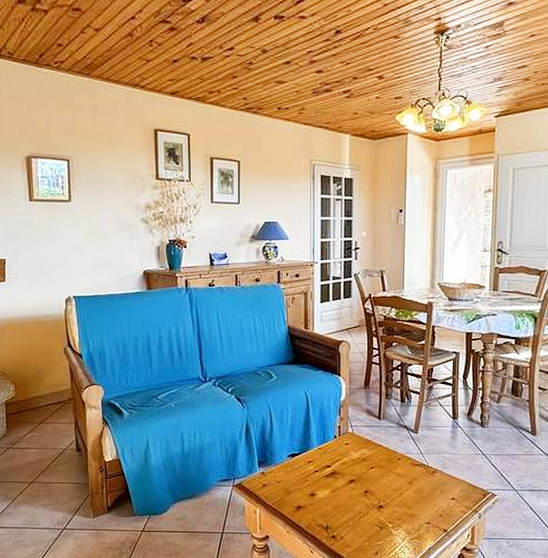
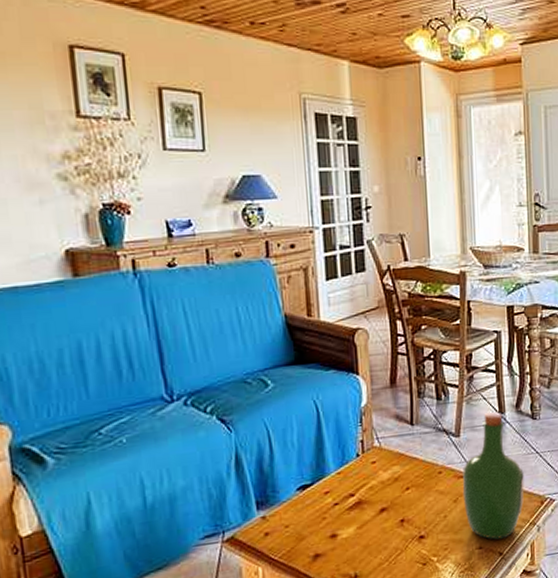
wine bottle: none [417,416,470,519] -> present [462,411,524,540]

